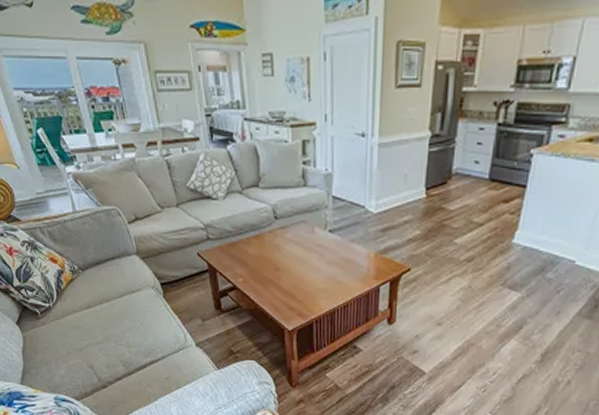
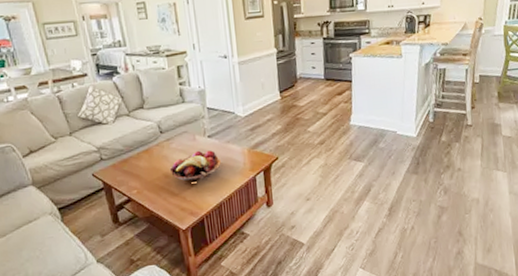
fruit basket: none [280,245,341,280] -> present [169,150,221,181]

